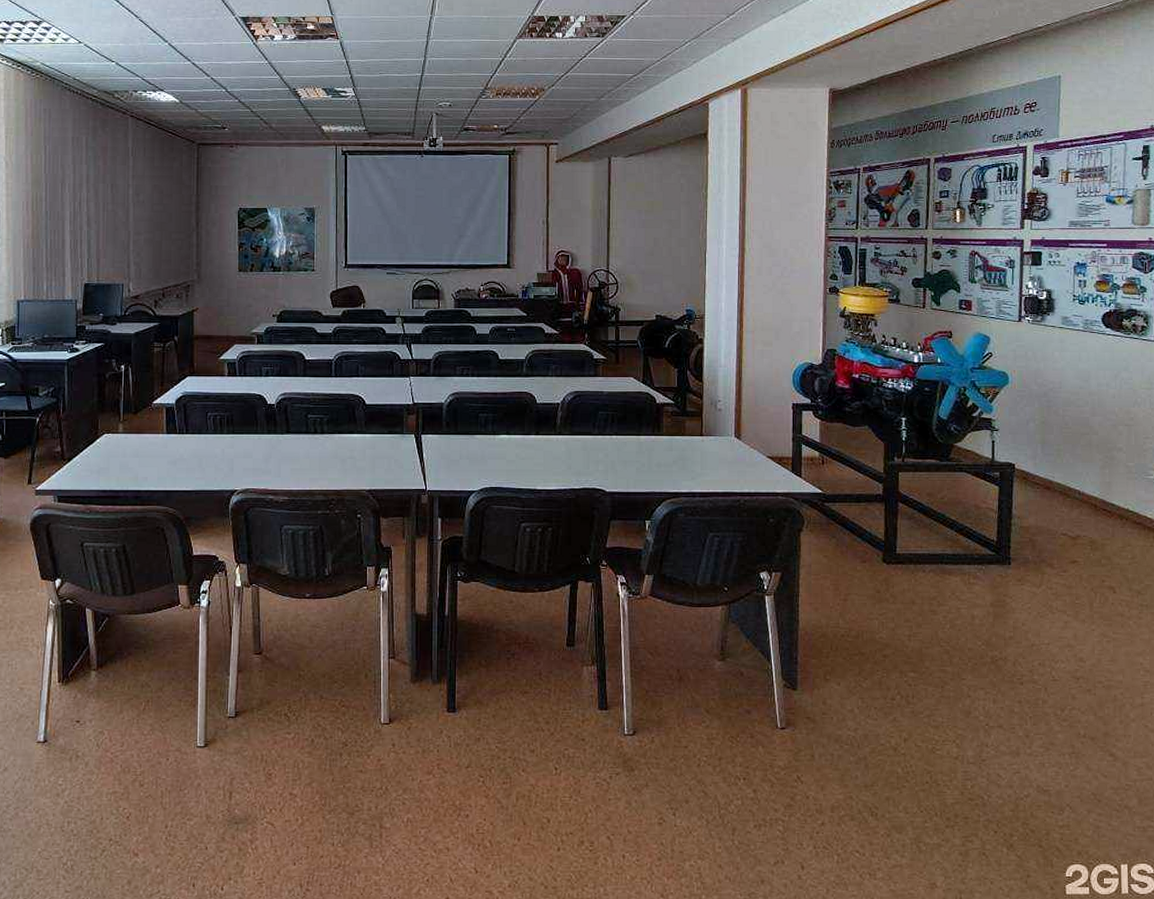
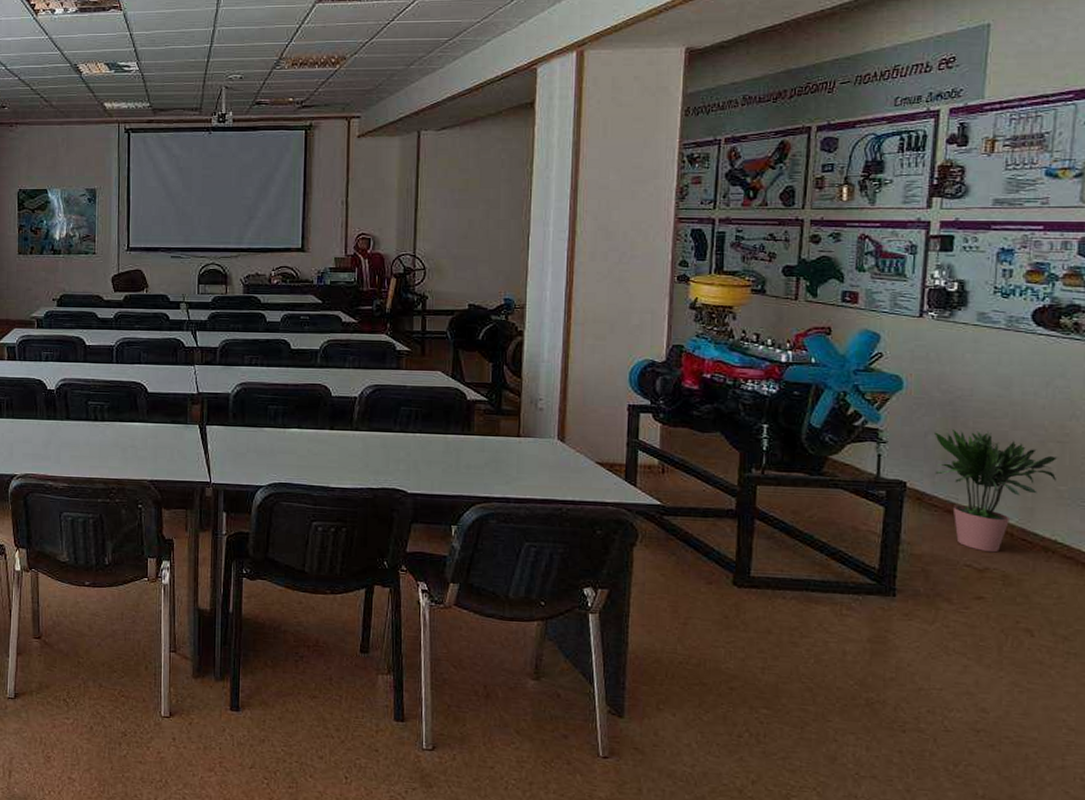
potted plant: none [1034,416,1126,522] -> present [935,428,1058,553]

